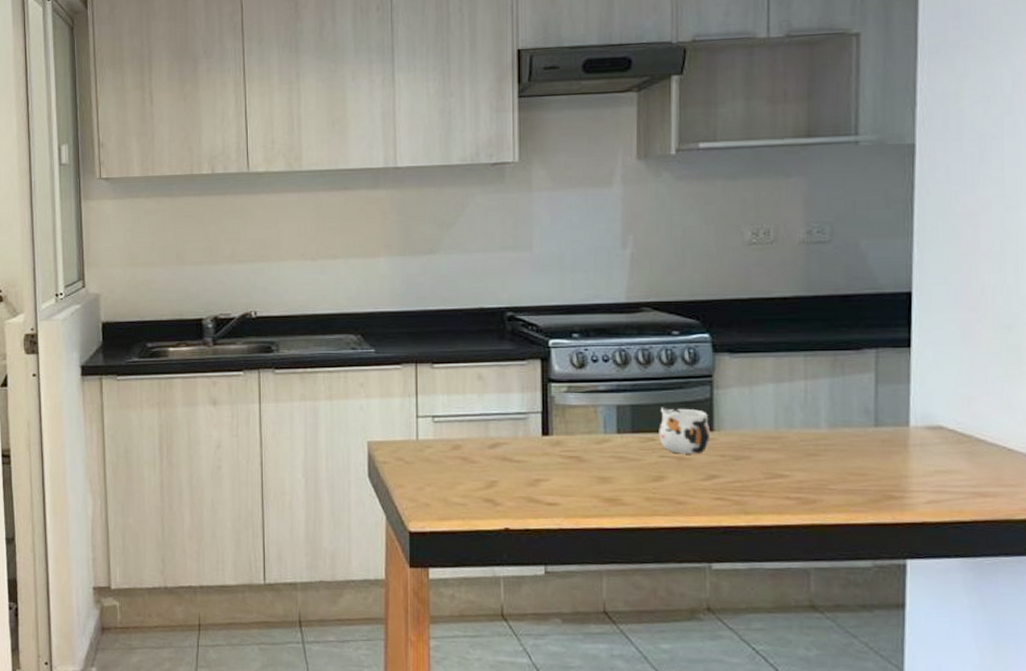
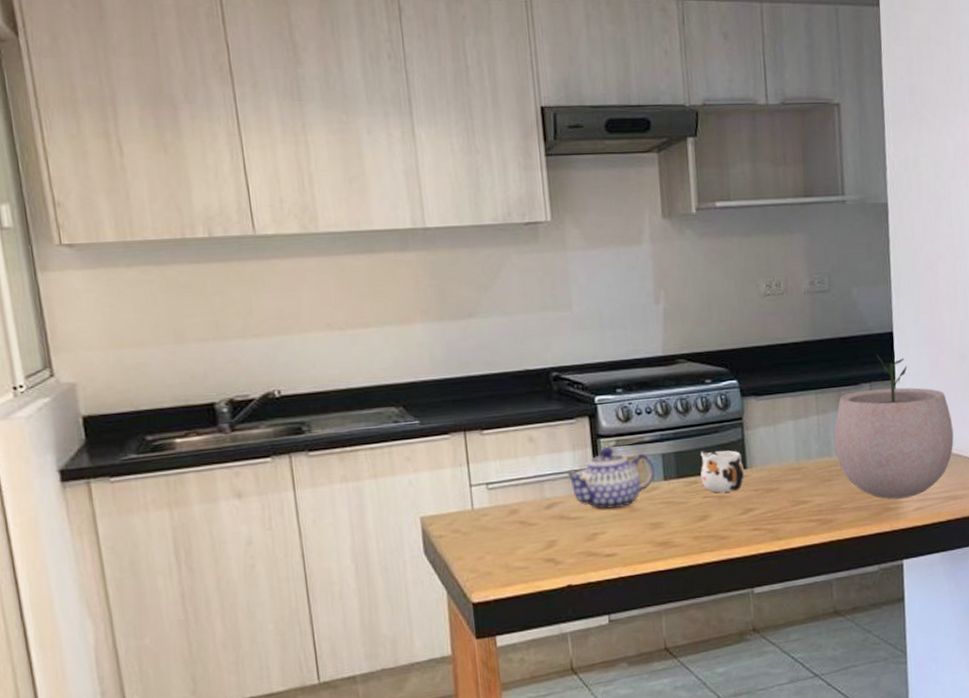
teapot: none [512,392,608,457] -> present [565,446,655,510]
plant pot: none [824,313,988,487] -> present [834,350,954,499]

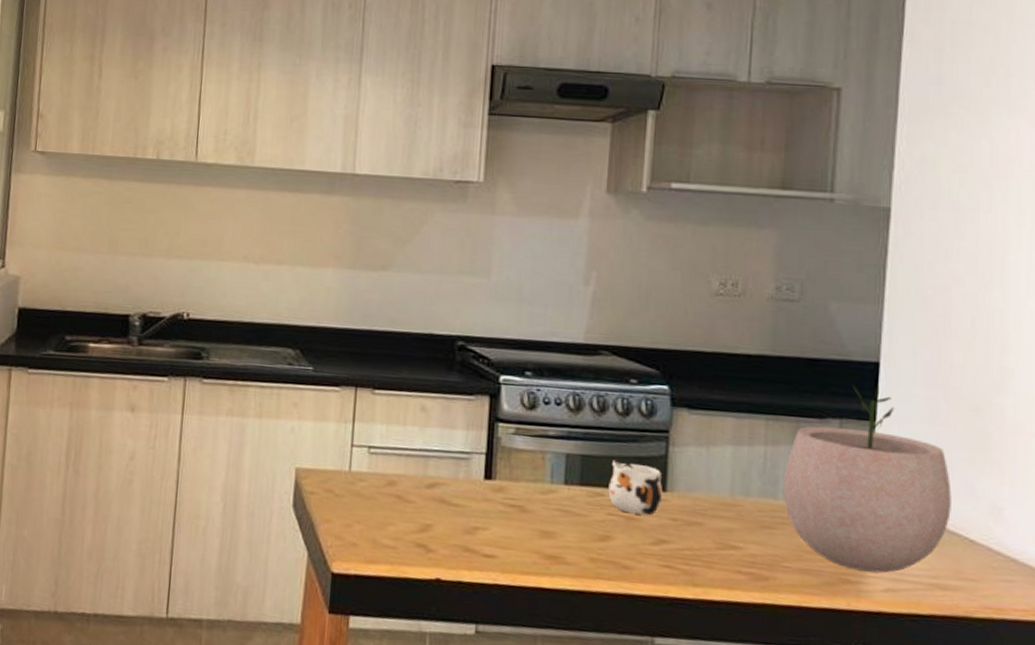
teapot: present [565,446,655,510] -> none [454,432,555,505]

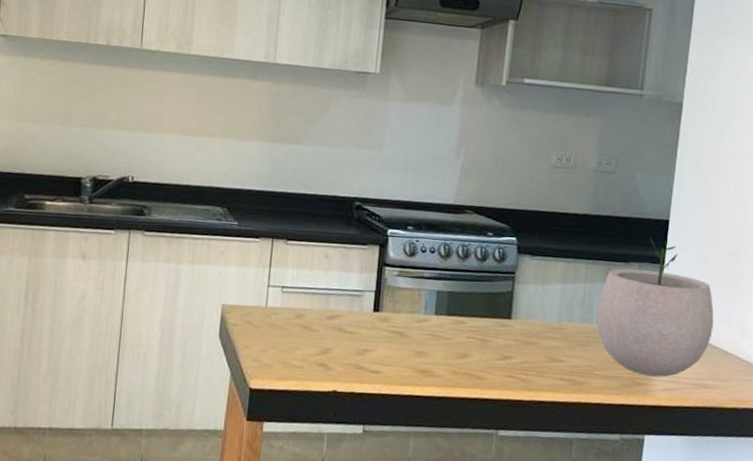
mug: present [608,458,663,515] -> none [468,294,509,338]

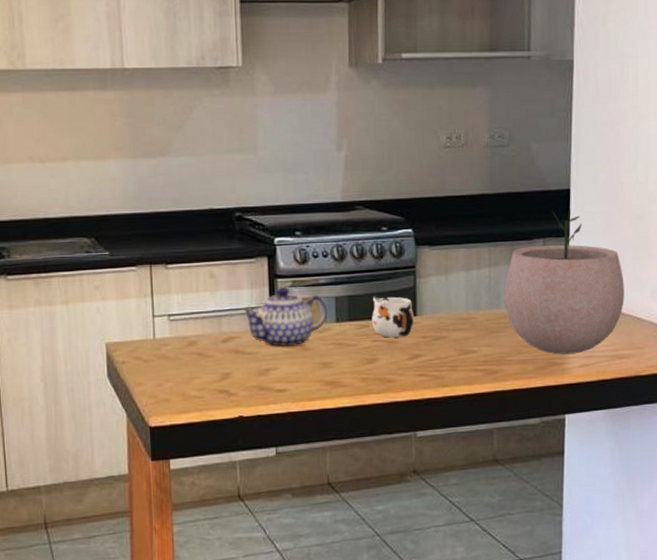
teapot: none [350,274,429,331] -> present [243,286,328,347]
mug: none [468,294,509,338] -> present [371,295,415,338]

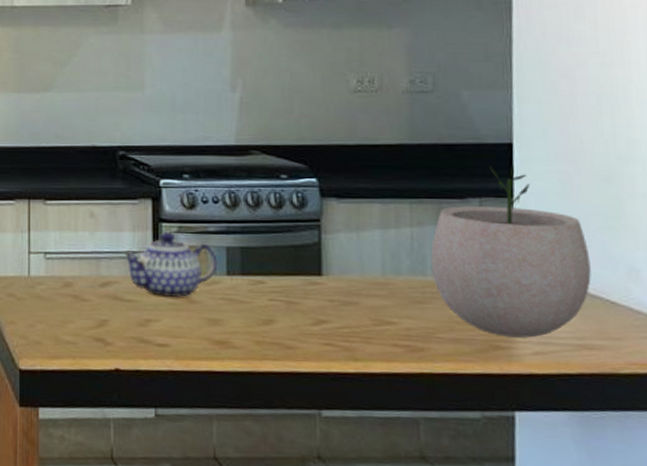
mug: present [371,295,415,338] -> none [268,248,319,299]

